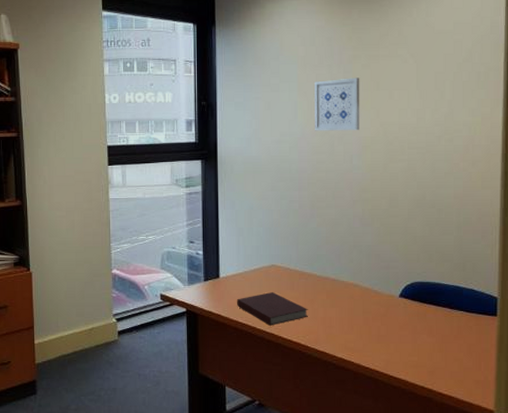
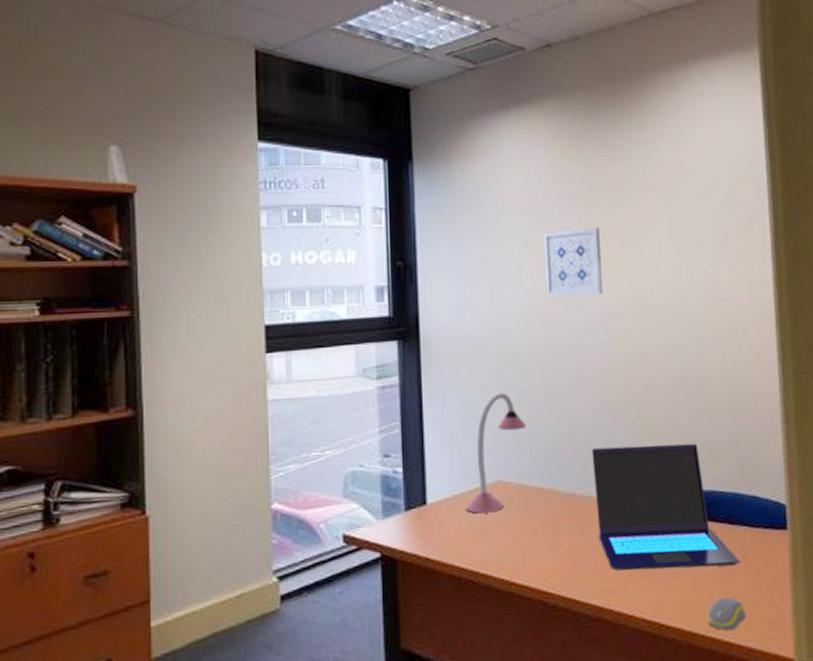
notebook: present [237,292,308,326] -> none [452,520,549,568]
desk lamp: none [247,201,295,287] -> present [465,393,527,514]
laptop: none [344,246,456,338] -> present [592,443,740,571]
computer mouse: none [427,361,457,386] -> present [707,596,746,631]

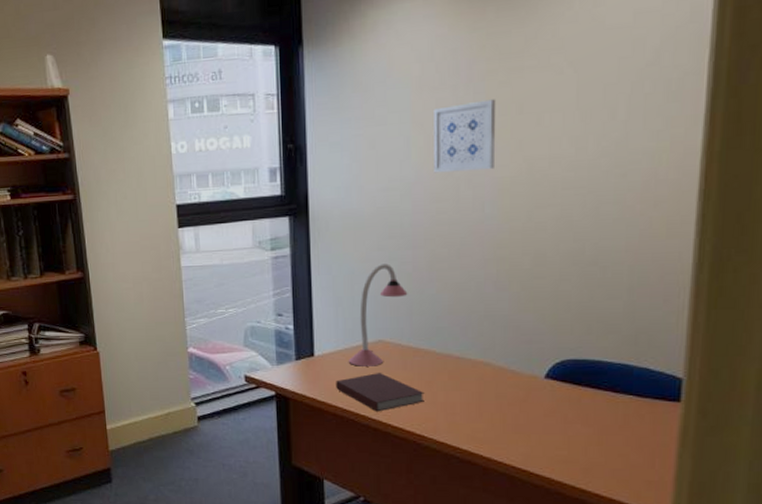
notebook: none [452,520,549,568] -> present [336,373,425,412]
laptop: present [592,443,740,571] -> none [472,315,622,429]
computer mouse: present [707,596,746,631] -> none [579,456,622,486]

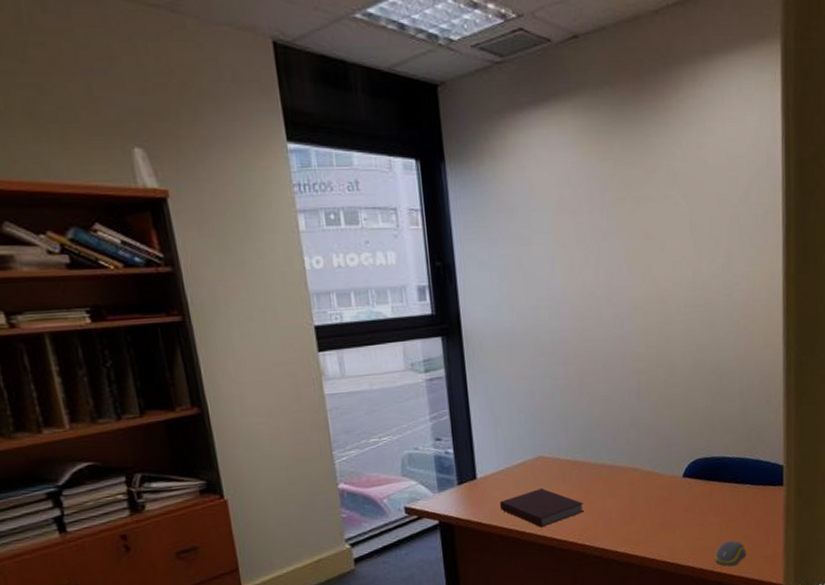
desk lamp: present [348,263,408,366] -> none [510,380,562,484]
wall art: present [434,99,496,173] -> none [574,225,629,293]
computer mouse: none [579,456,622,486] -> present [715,540,746,567]

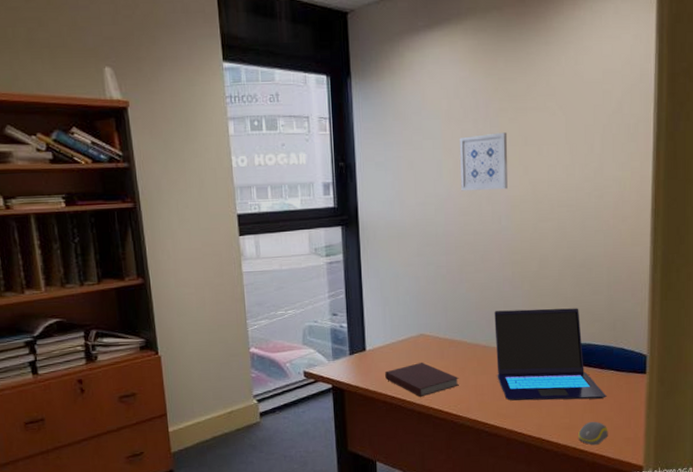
wall art: none [574,225,629,293] -> present [460,132,508,191]
laptop: none [620,418,744,525] -> present [494,308,607,401]

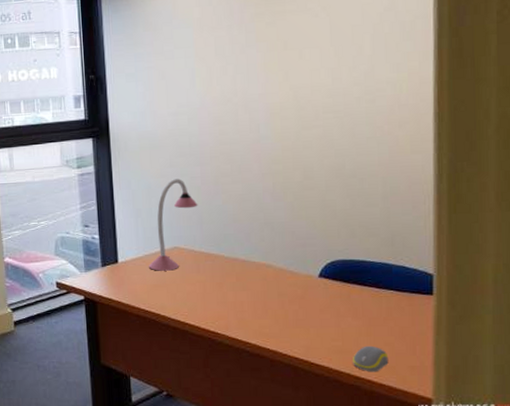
notebook: present [385,363,459,397] -> none [138,276,217,312]
desk lamp: none [395,267,443,358] -> present [148,178,198,271]
wall art: present [460,132,508,191] -> none [213,37,266,100]
laptop: present [494,308,607,401] -> none [254,221,386,321]

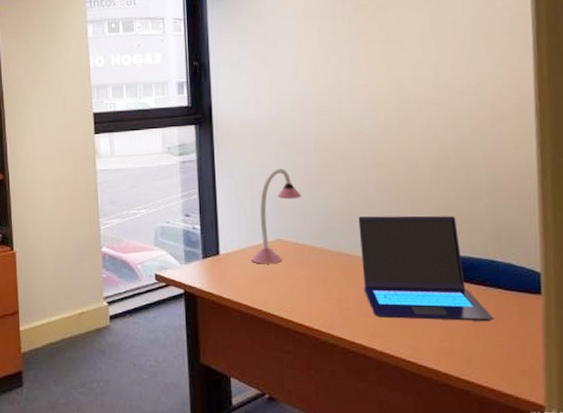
laptop: none [254,221,386,321] -> present [358,215,494,321]
computer mouse: present [353,345,389,372] -> none [462,347,499,376]

